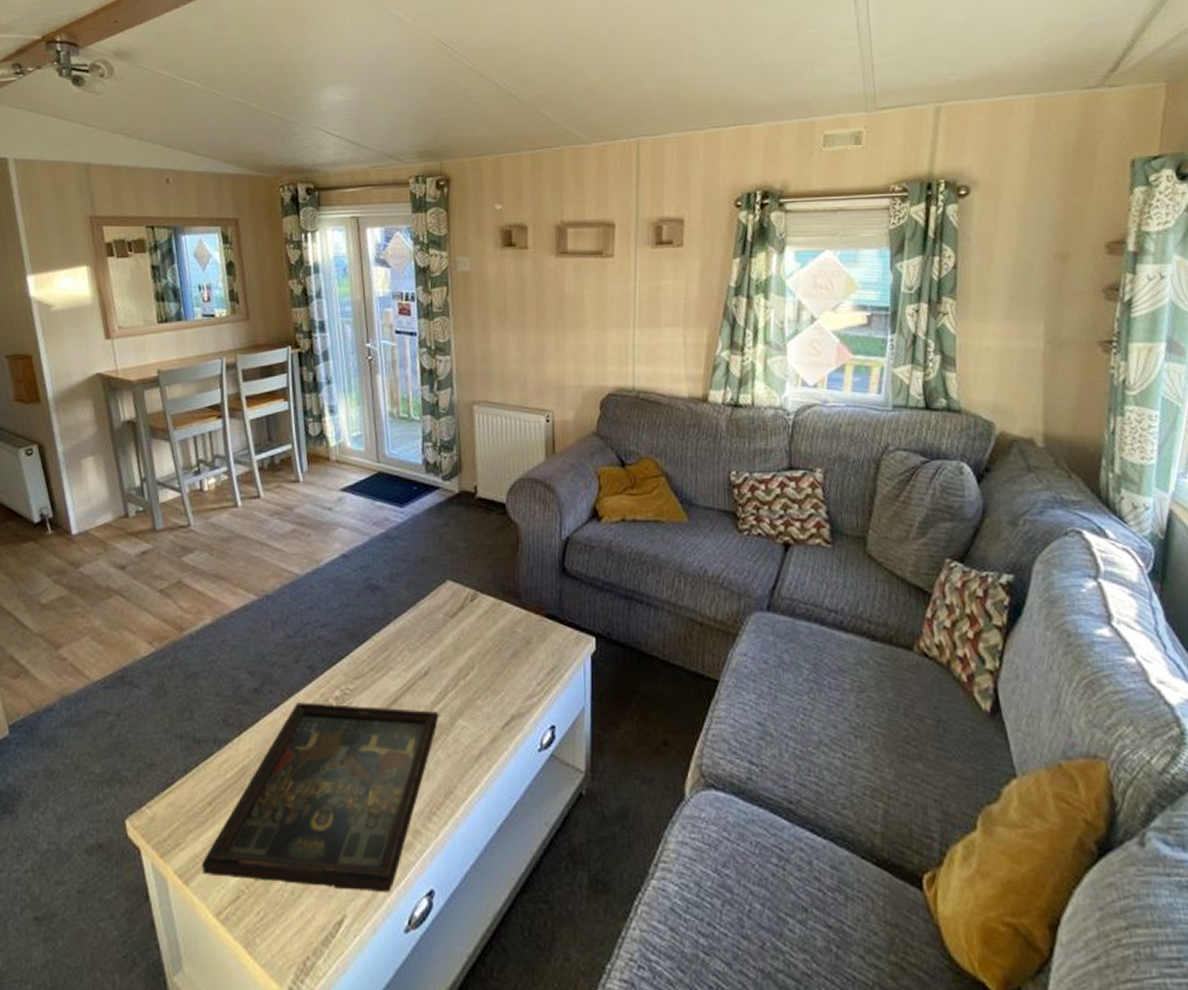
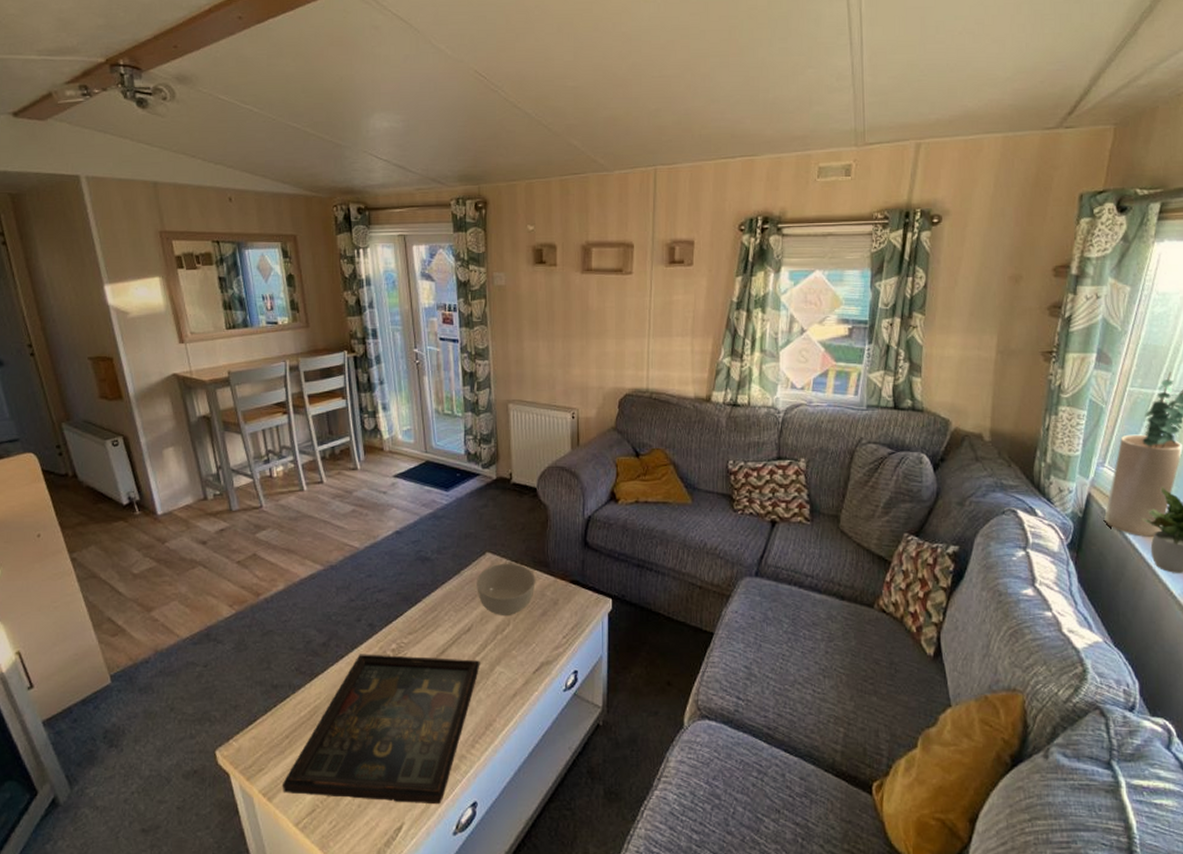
bowl: none [434,593,505,656] -> present [475,563,536,615]

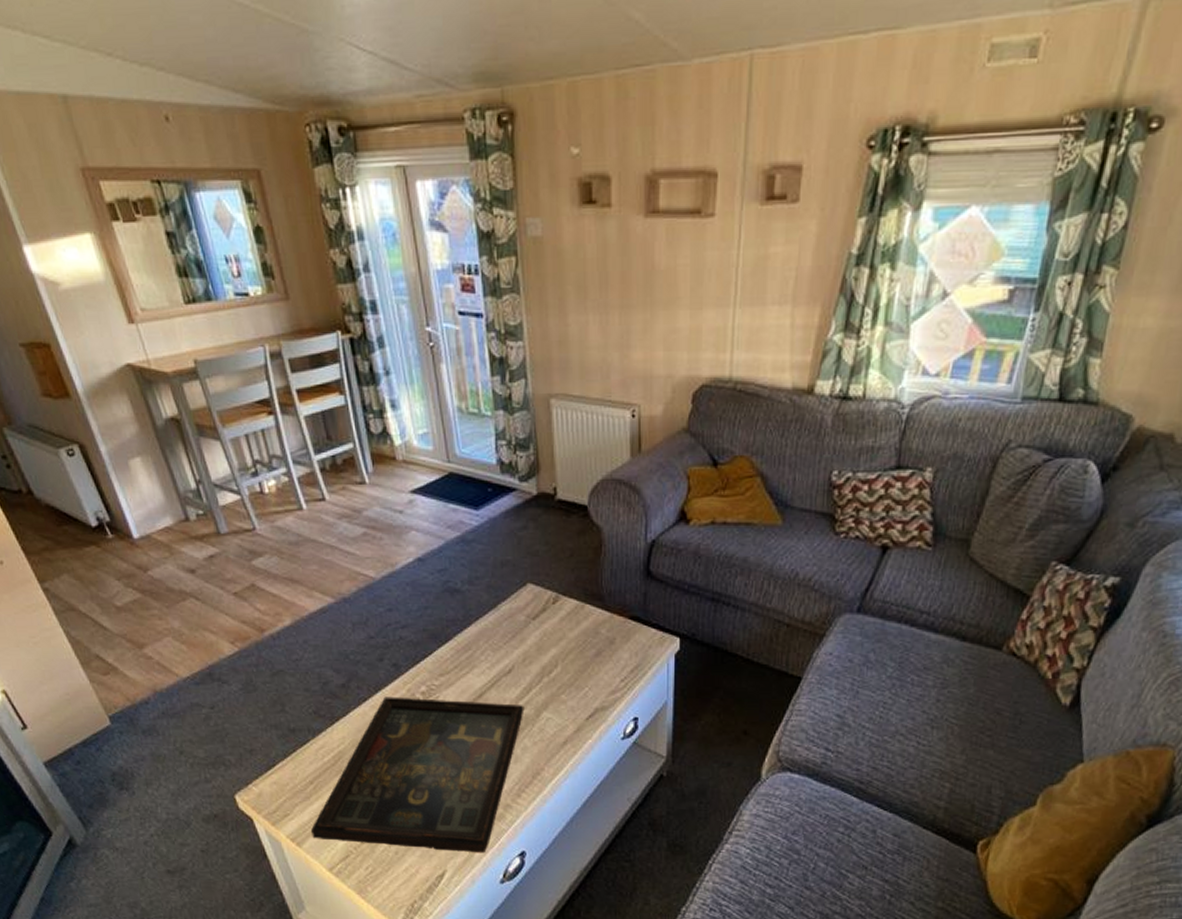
bowl: present [475,563,536,615] -> none [515,596,588,656]

